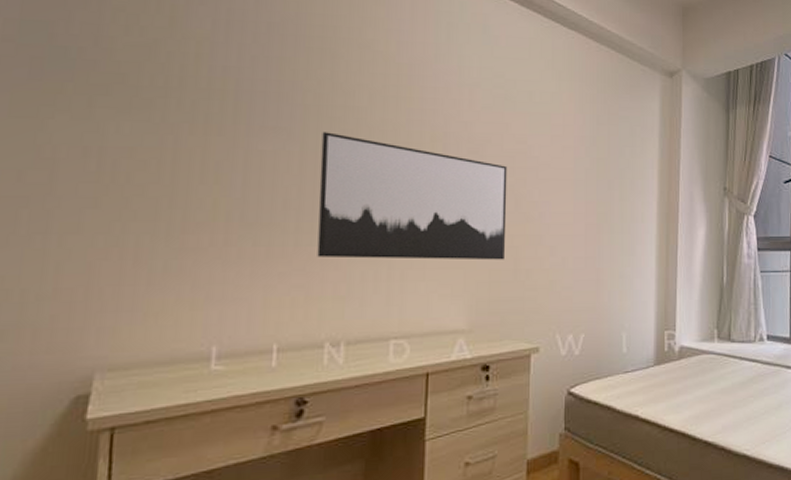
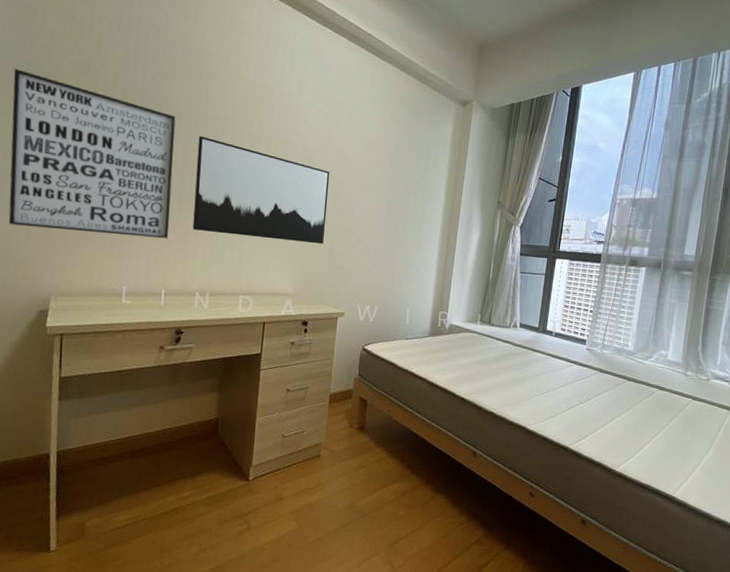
wall art: none [24,56,288,275] -> present [8,69,176,239]

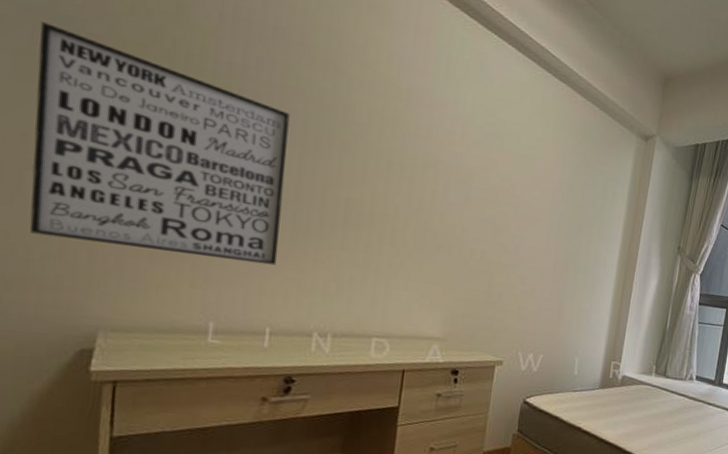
wall art: present [192,136,330,244] -> none [310,141,491,282]

